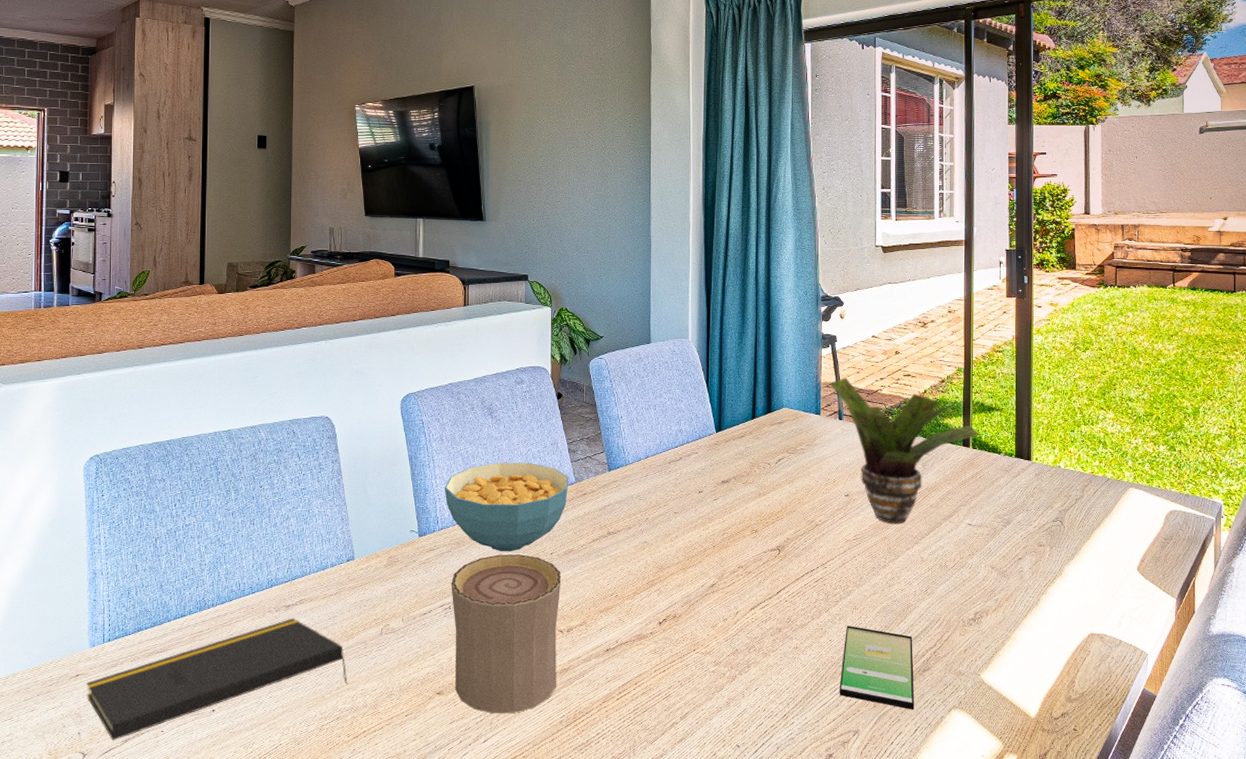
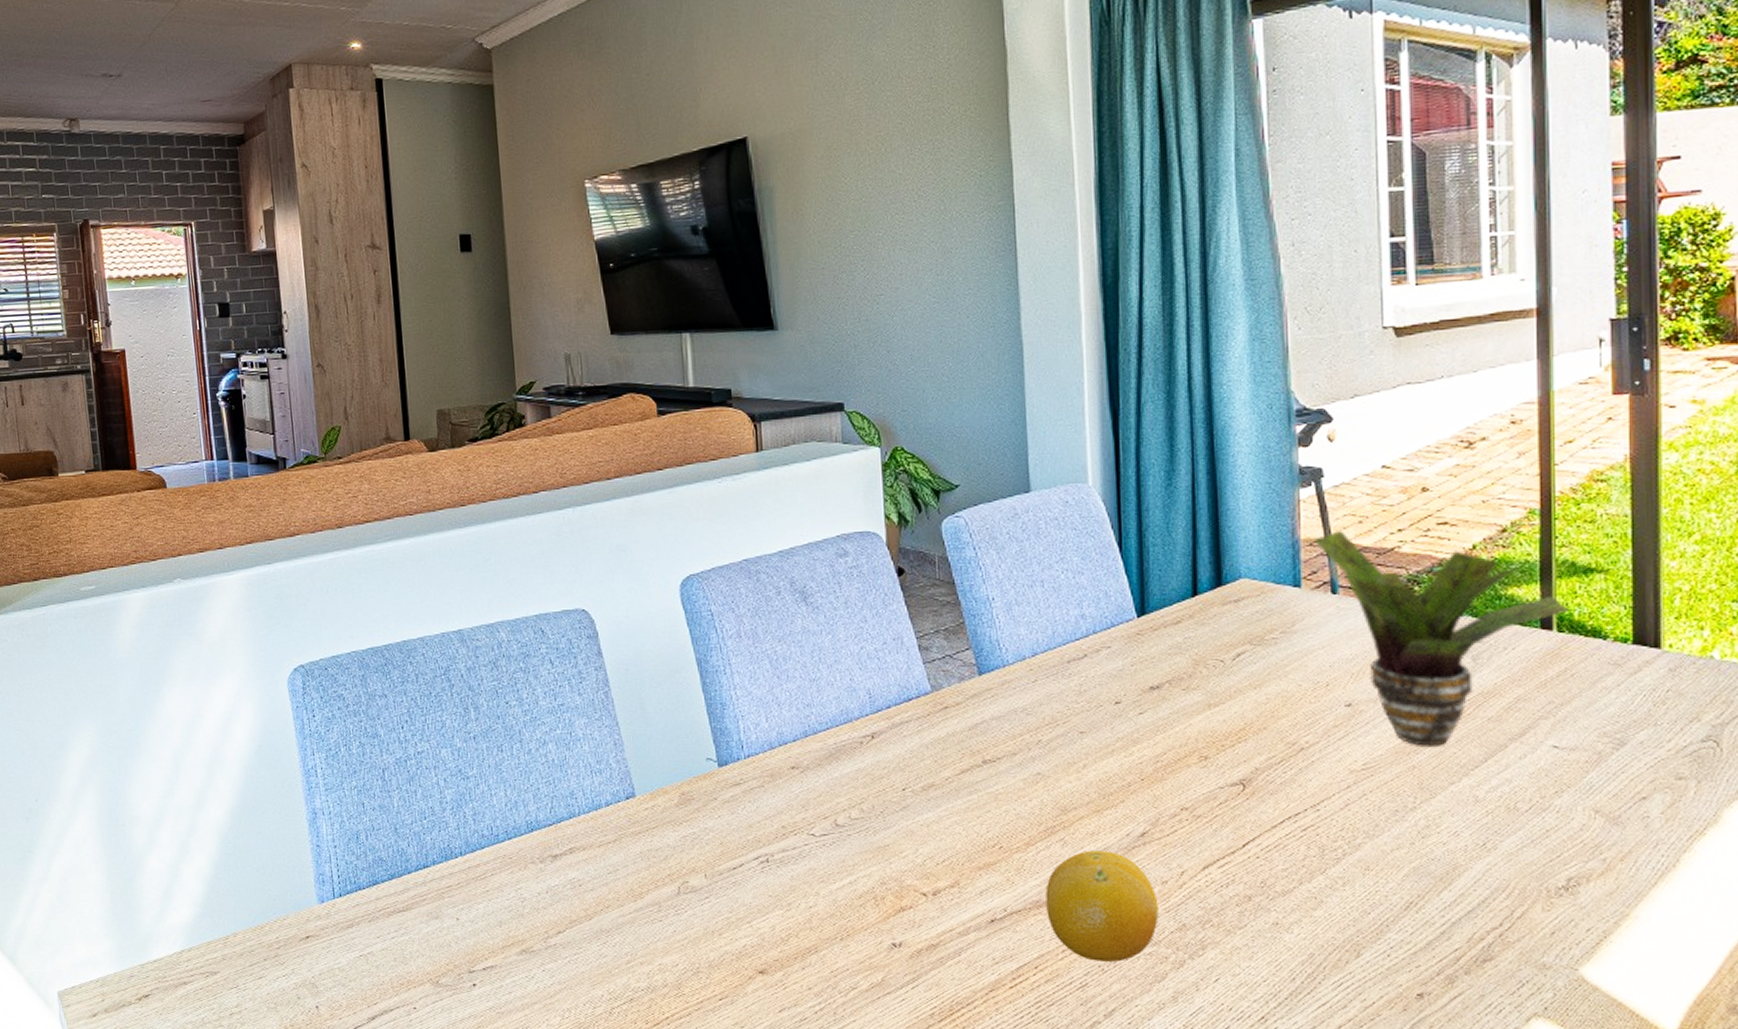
notepad: present [86,618,349,741] -> none [319,871,642,1018]
cereal bowl: present [444,462,569,552] -> none [748,665,923,787]
cup: present [451,554,561,714] -> none [766,790,922,1002]
fruit: none [645,597,720,678] -> present [1045,850,1159,962]
smartphone: present [830,626,915,710] -> none [1329,894,1470,1018]

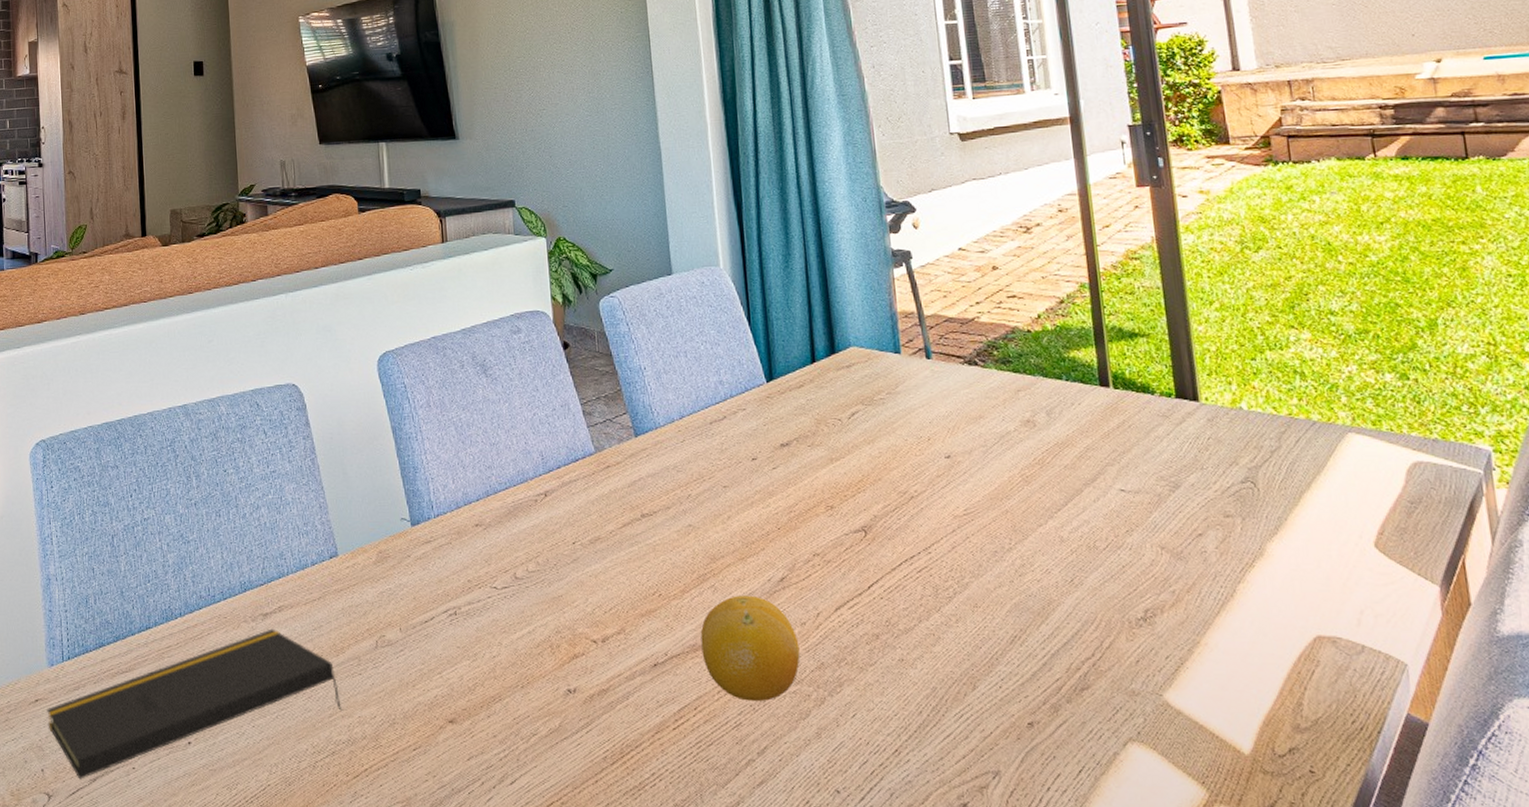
notepad: none [319,871,642,1018] -> present [47,628,343,779]
potted plant: present [1313,531,1570,746] -> none [908,304,1122,493]

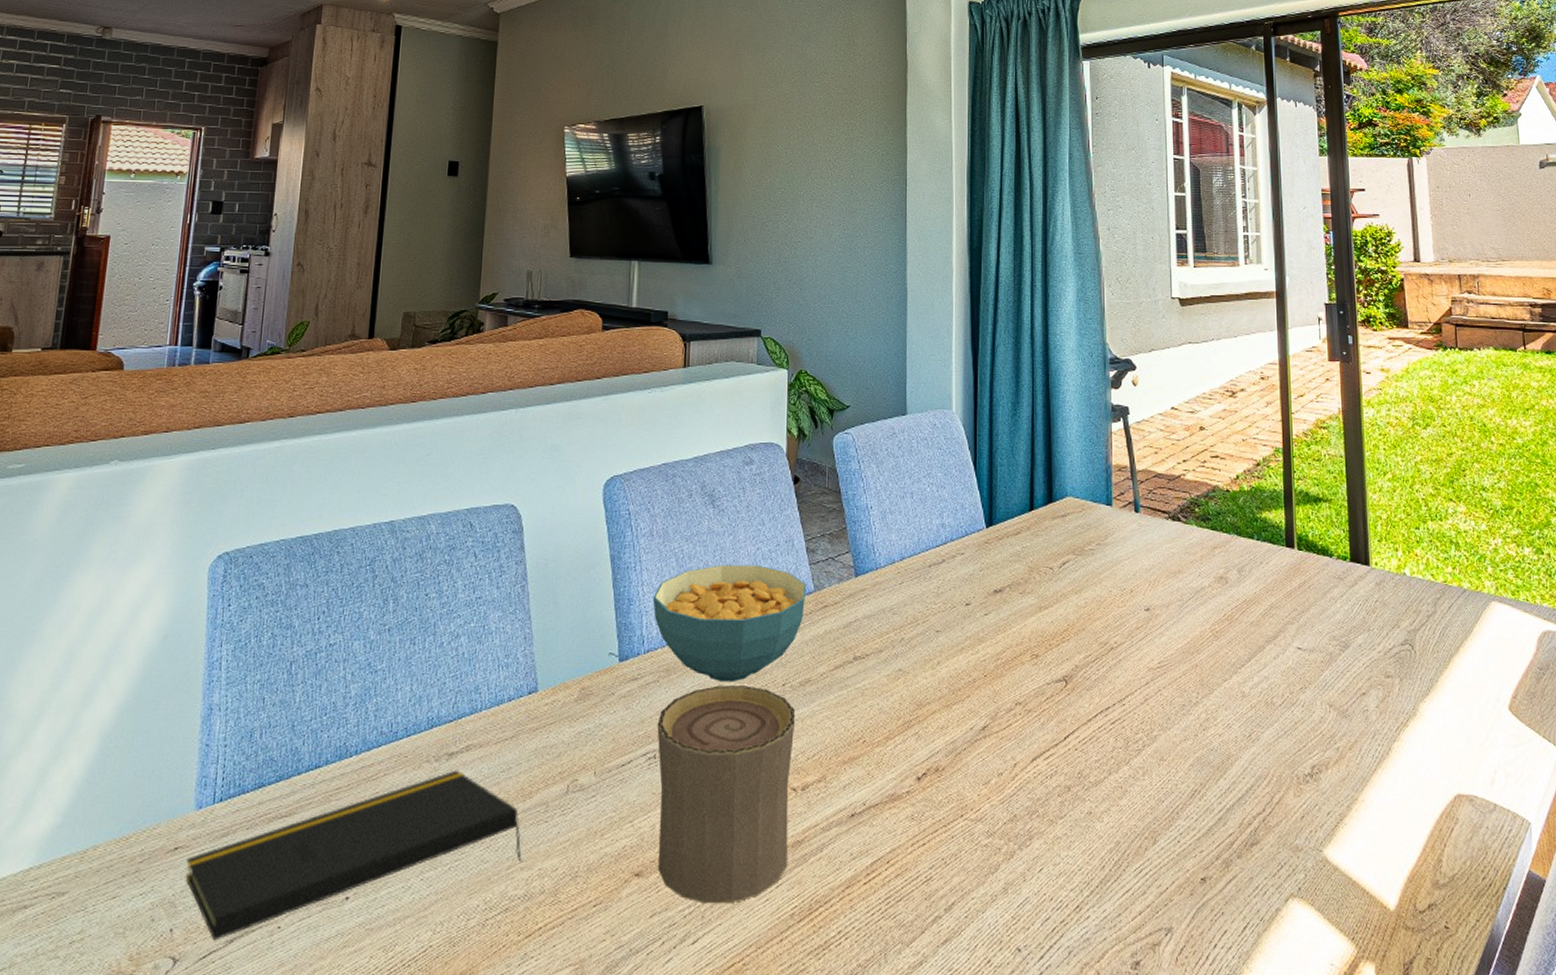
cereal bowl: none [437,430,588,543] -> present [653,565,807,683]
cup: none [454,545,595,748] -> present [657,685,795,904]
fruit: present [700,595,800,701] -> none [900,744,994,854]

